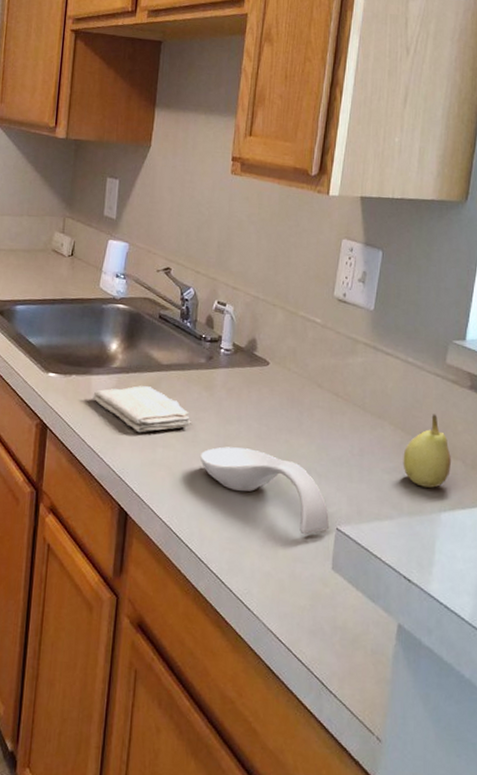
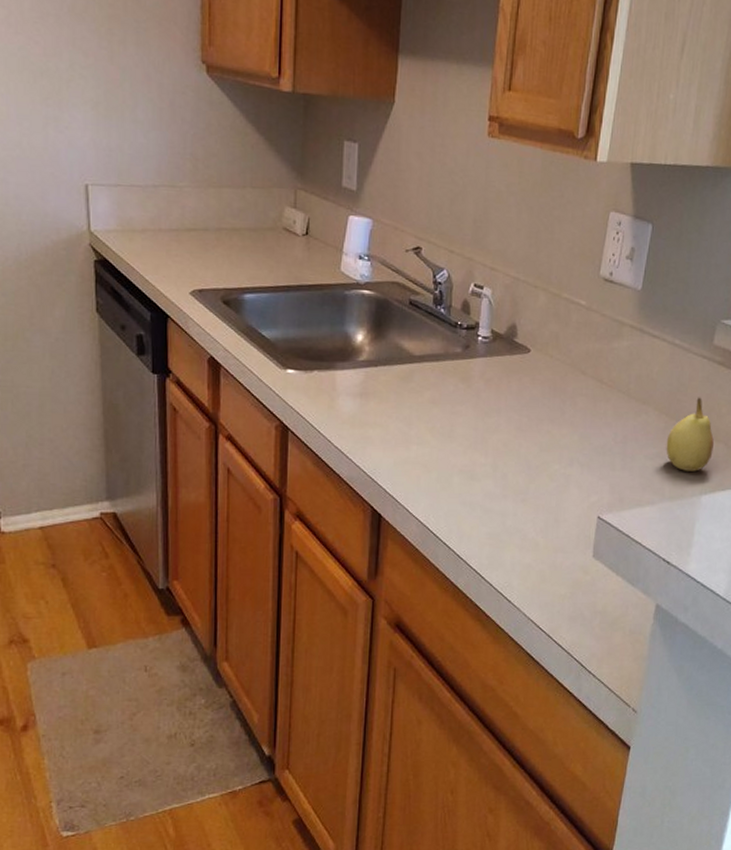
washcloth: present [93,386,191,433] -> none [338,380,447,430]
spoon rest: present [199,446,329,534] -> none [456,440,591,524]

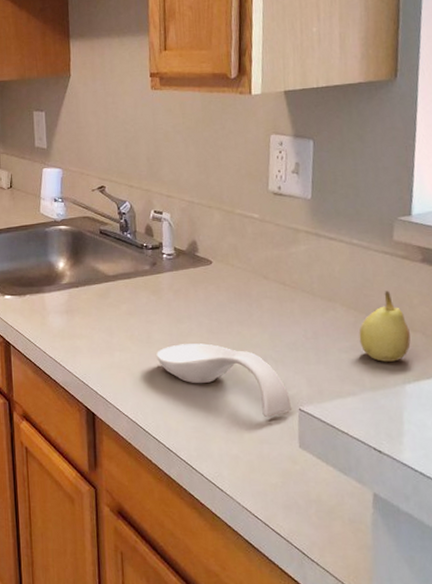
spoon rest: none [456,440,591,524] -> present [155,343,291,417]

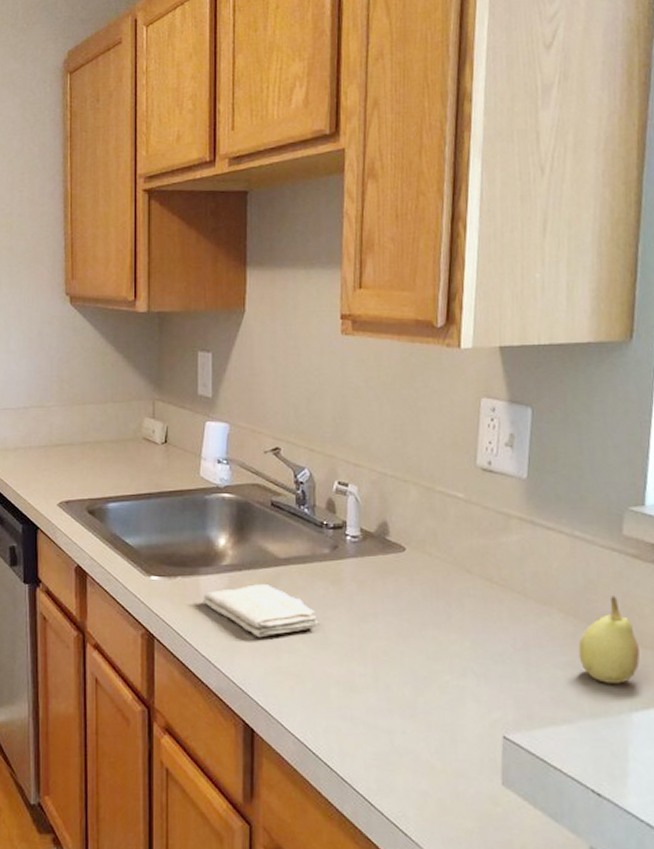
washcloth: none [48,297,144,340] -> present [203,584,319,638]
spoon rest: present [155,343,291,417] -> none [332,648,494,745]

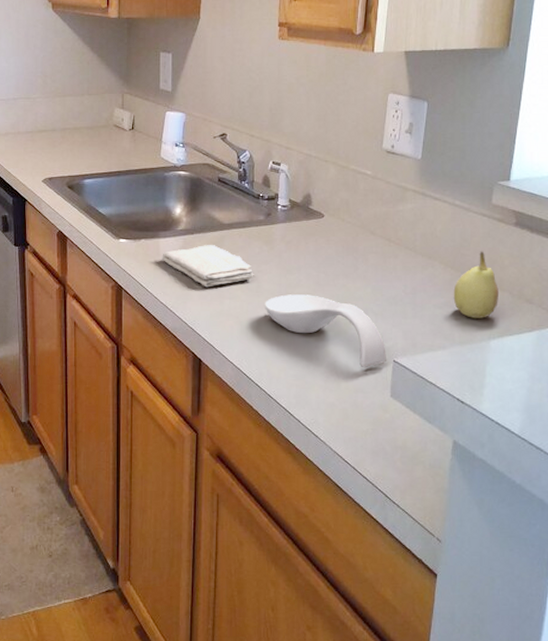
spoon rest: none [332,648,494,745] -> present [264,294,386,367]

